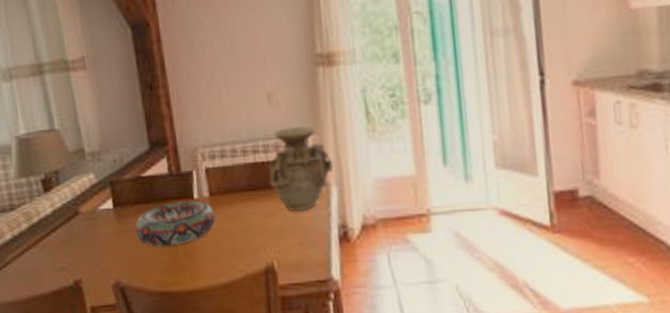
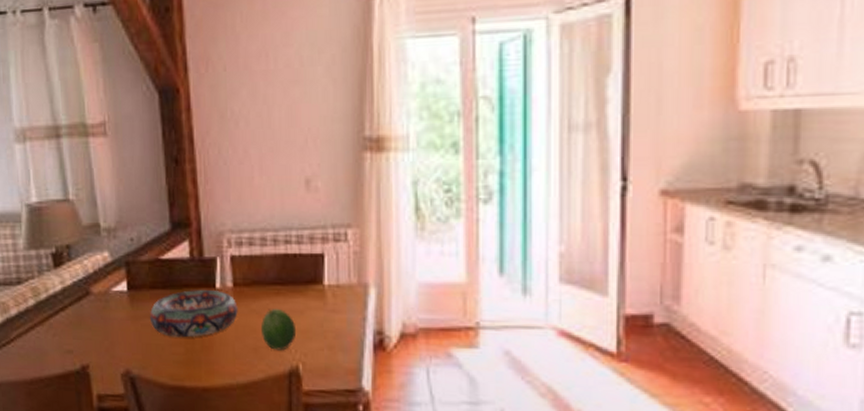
fruit: none [237,212,270,251] -> present [260,308,297,351]
vase: present [268,126,334,212] -> none [301,217,374,312]

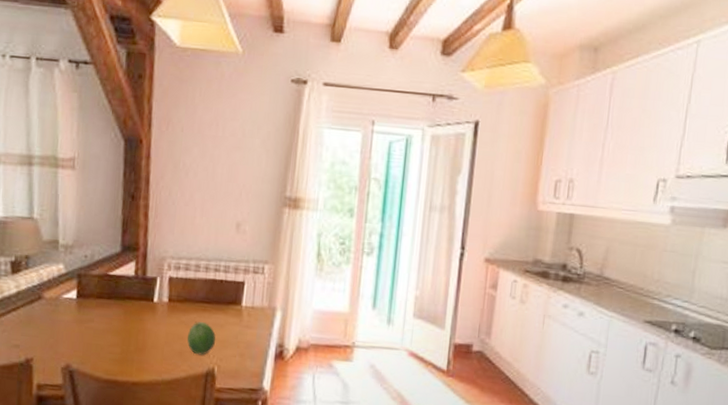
decorative bowl: present [149,290,238,338] -> none [93,302,170,341]

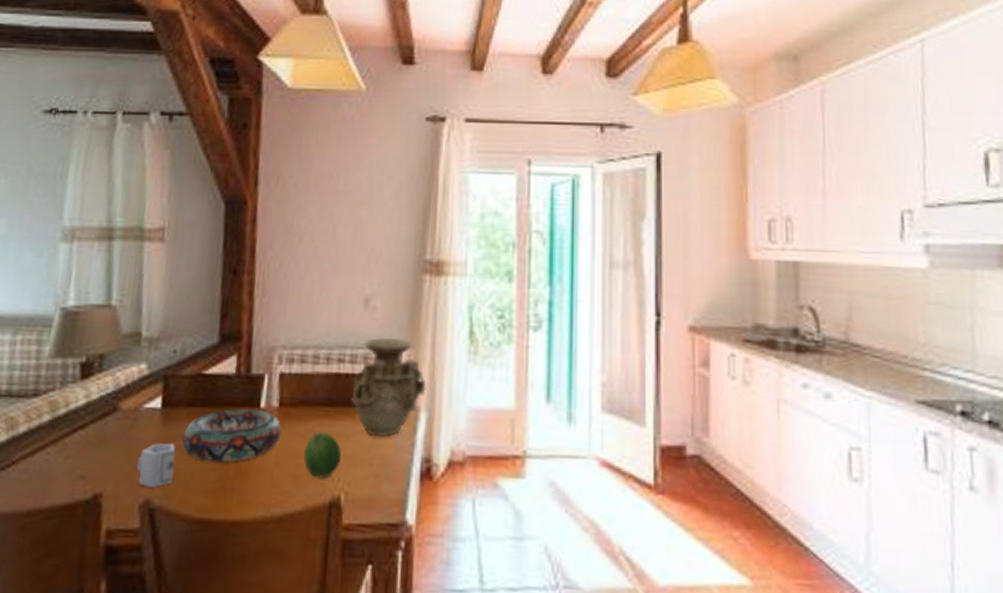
cup: none [58,324,88,356] -> present [136,443,175,488]
decorative bowl: none [93,302,170,341] -> present [181,409,282,463]
vase: none [224,254,282,327] -> present [351,337,426,437]

